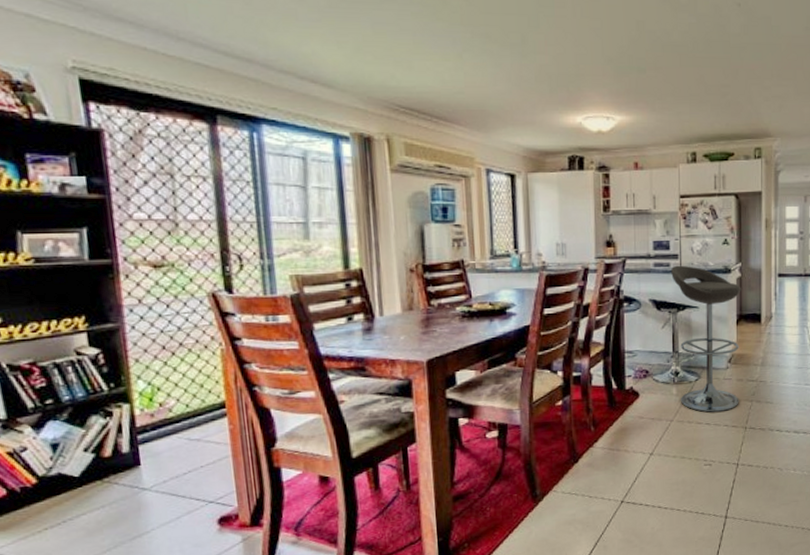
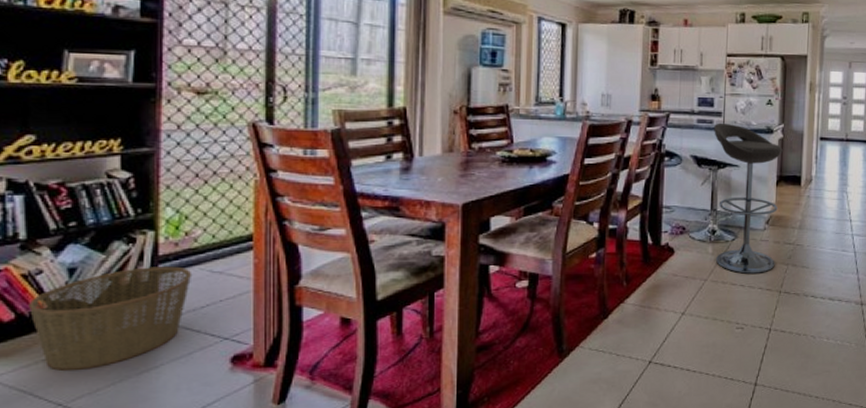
basket: none [18,436,171,541] -> present [29,266,193,371]

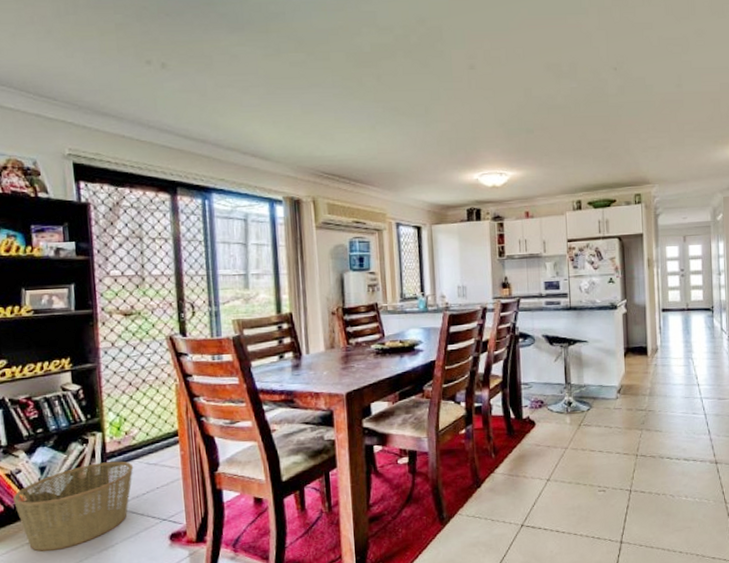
bar stool: present [714,123,783,274] -> none [561,303,630,441]

